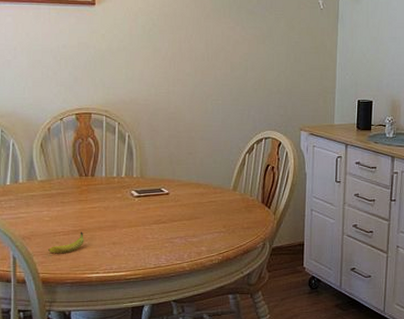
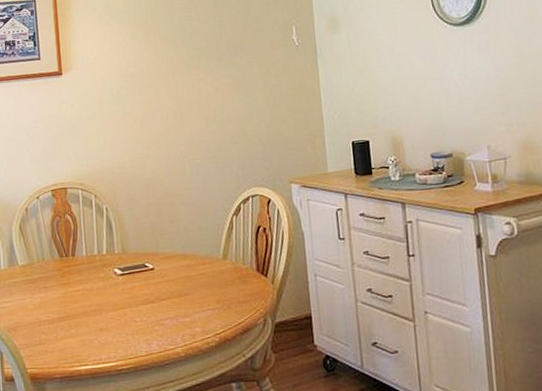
fruit: present [48,232,84,253] -> none [34,319,70,345]

